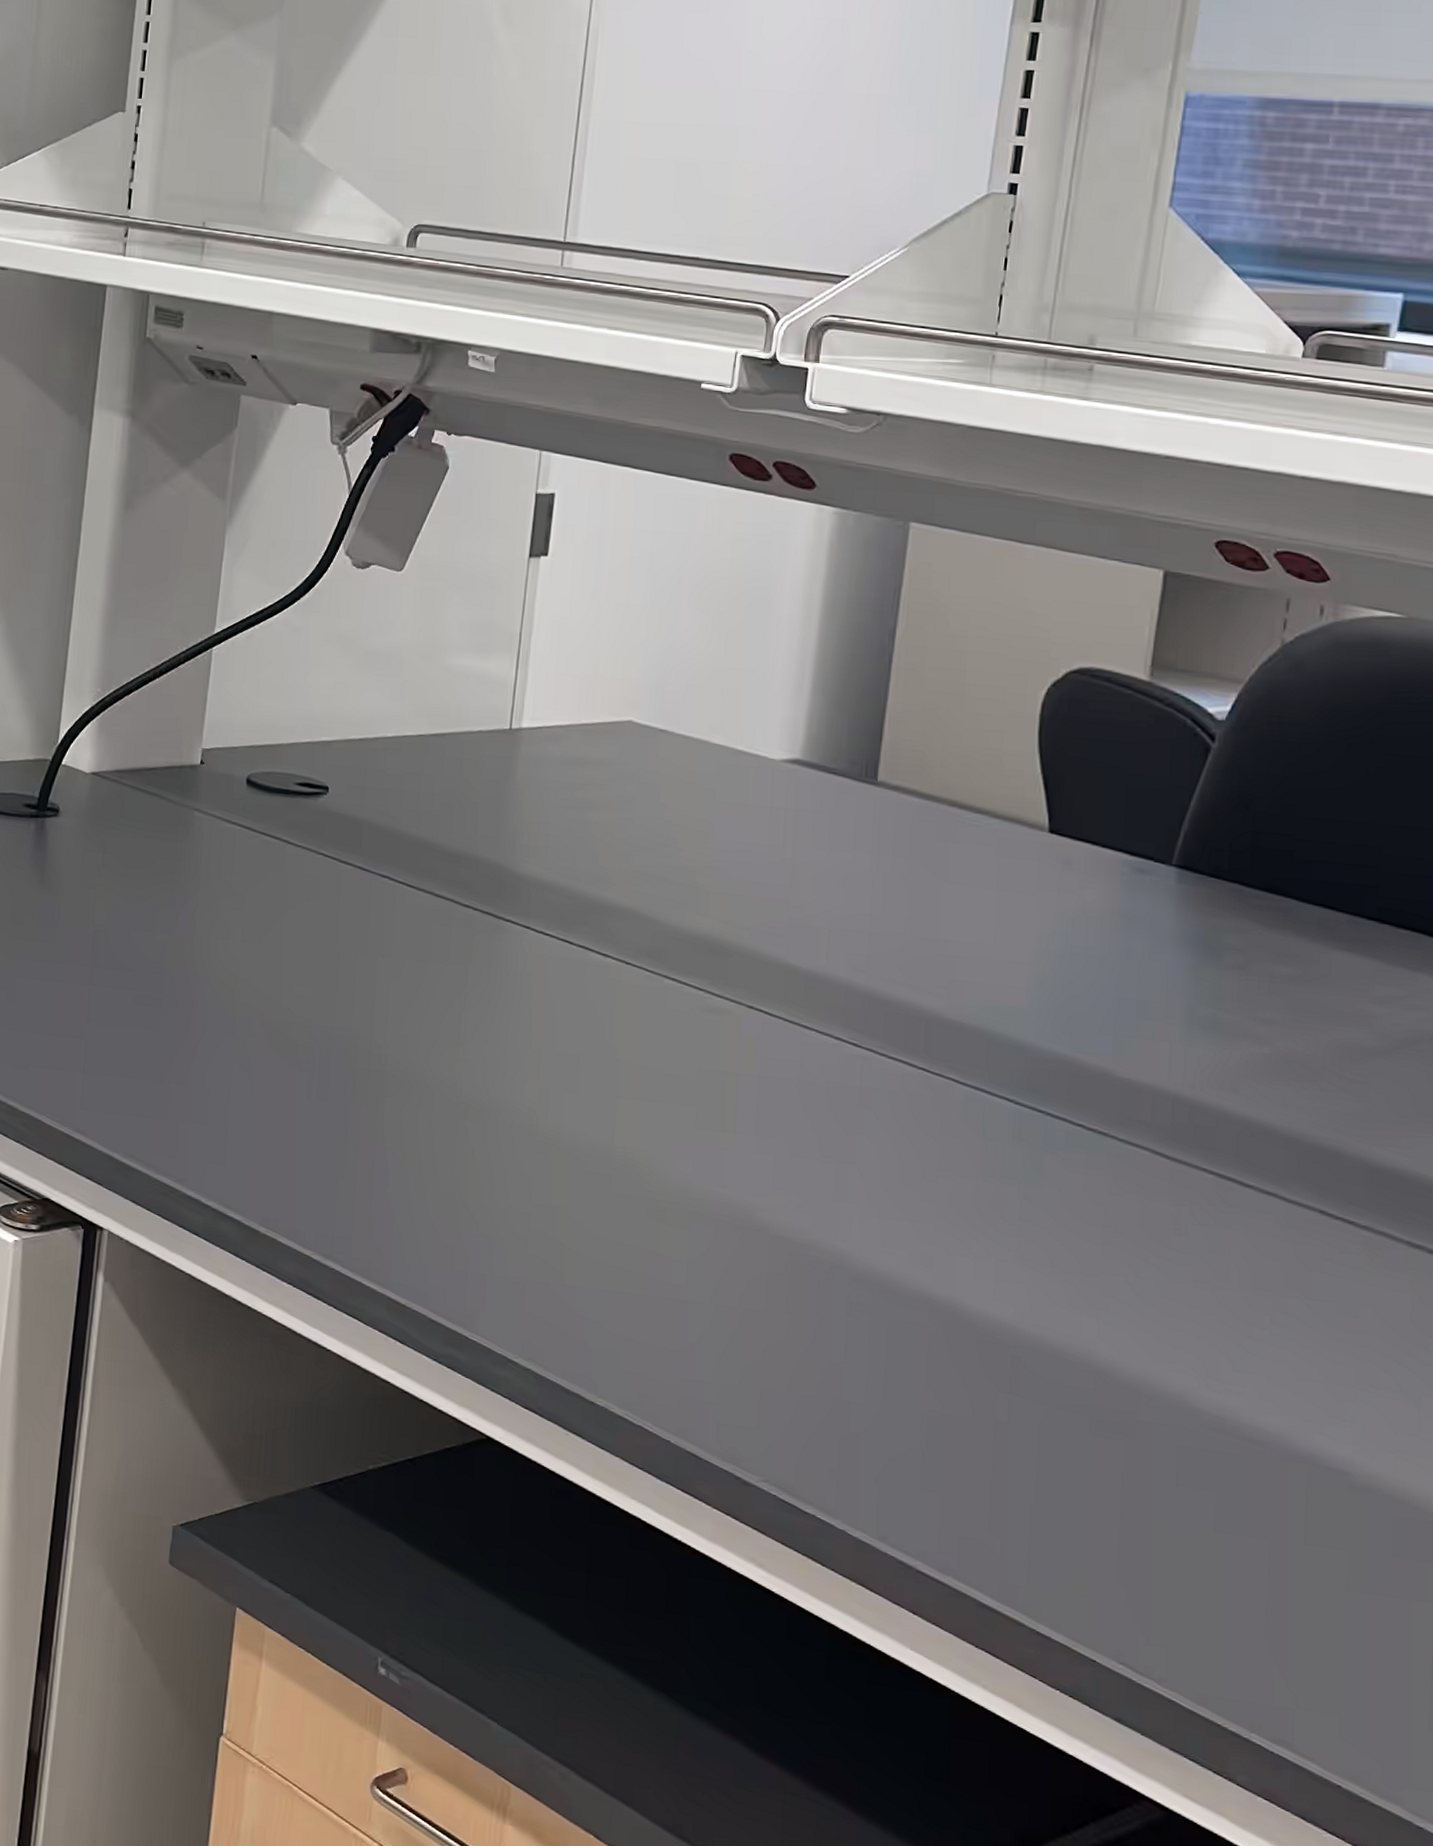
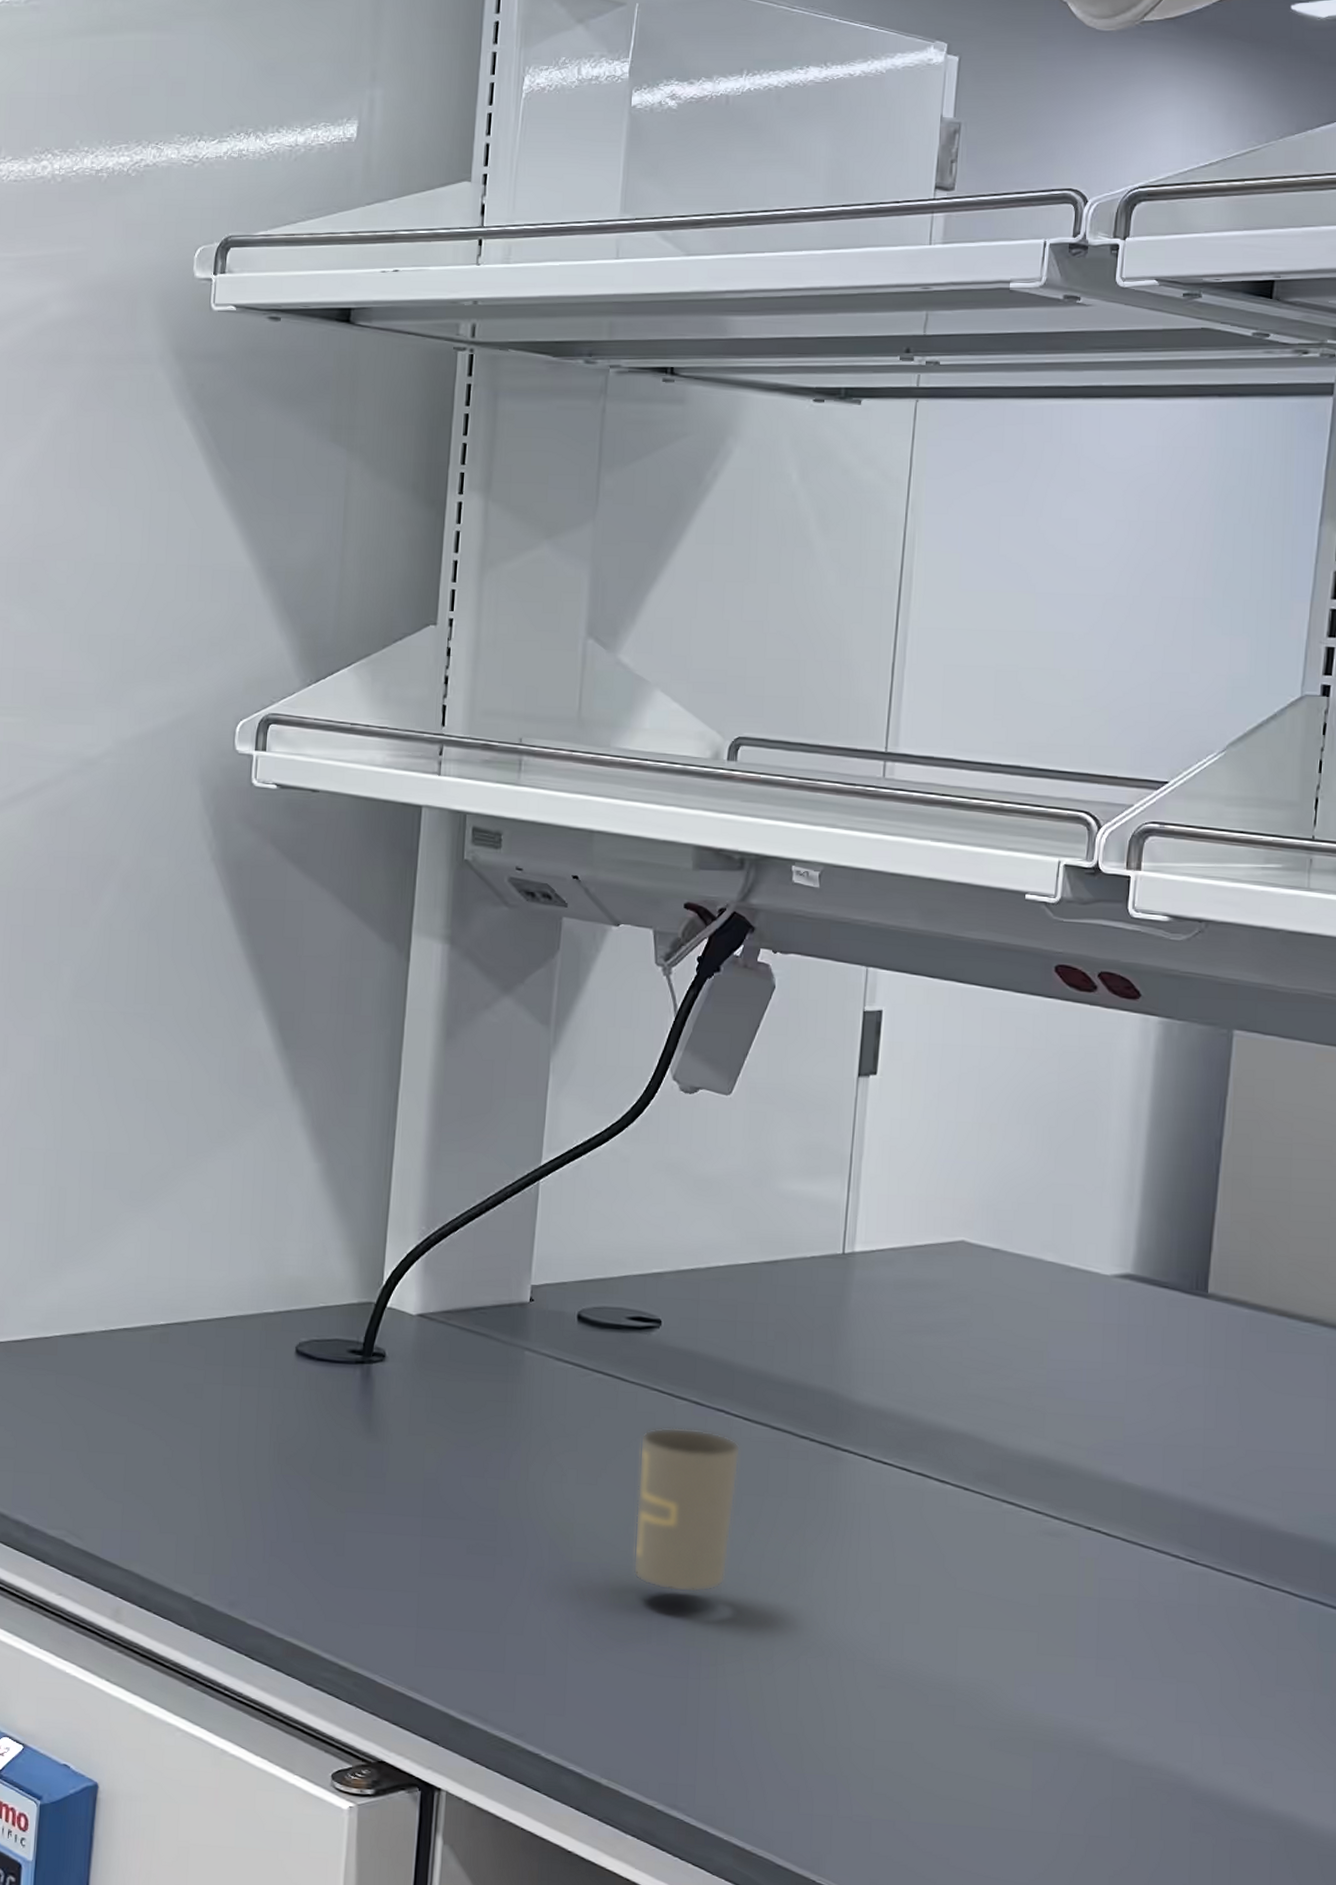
bottle: none [295,890,404,1052] -> present [633,1427,741,1593]

